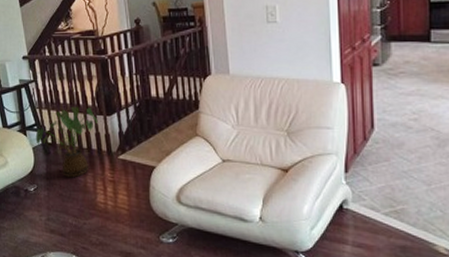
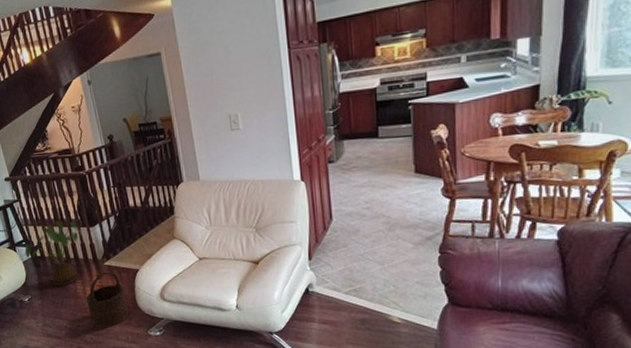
wooden bucket: none [95,166,141,229] -> present [86,272,129,328]

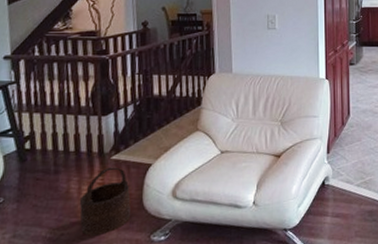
house plant: present [24,220,82,287] -> none [8,107,91,186]

